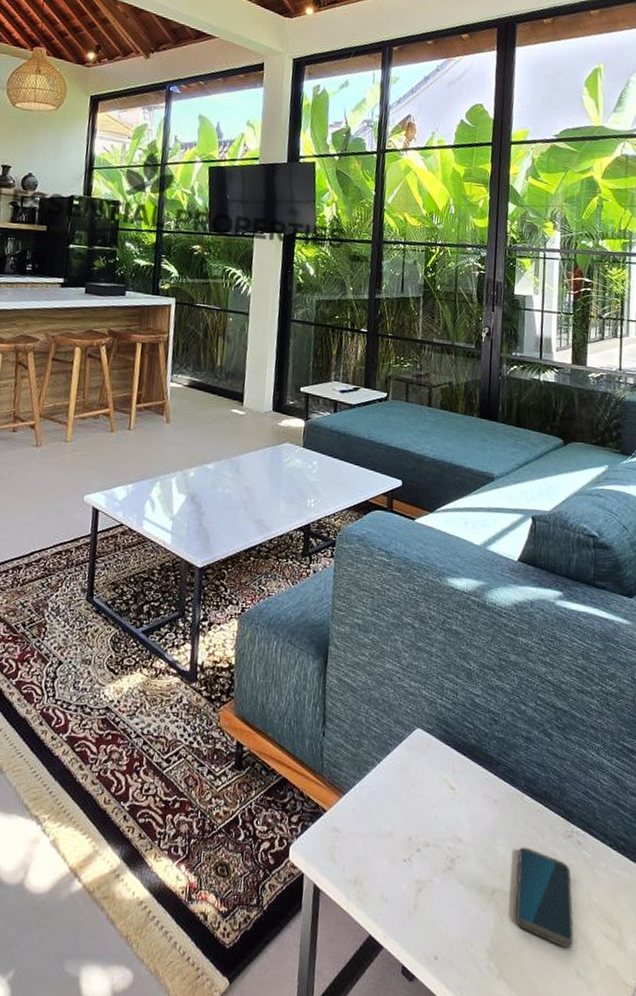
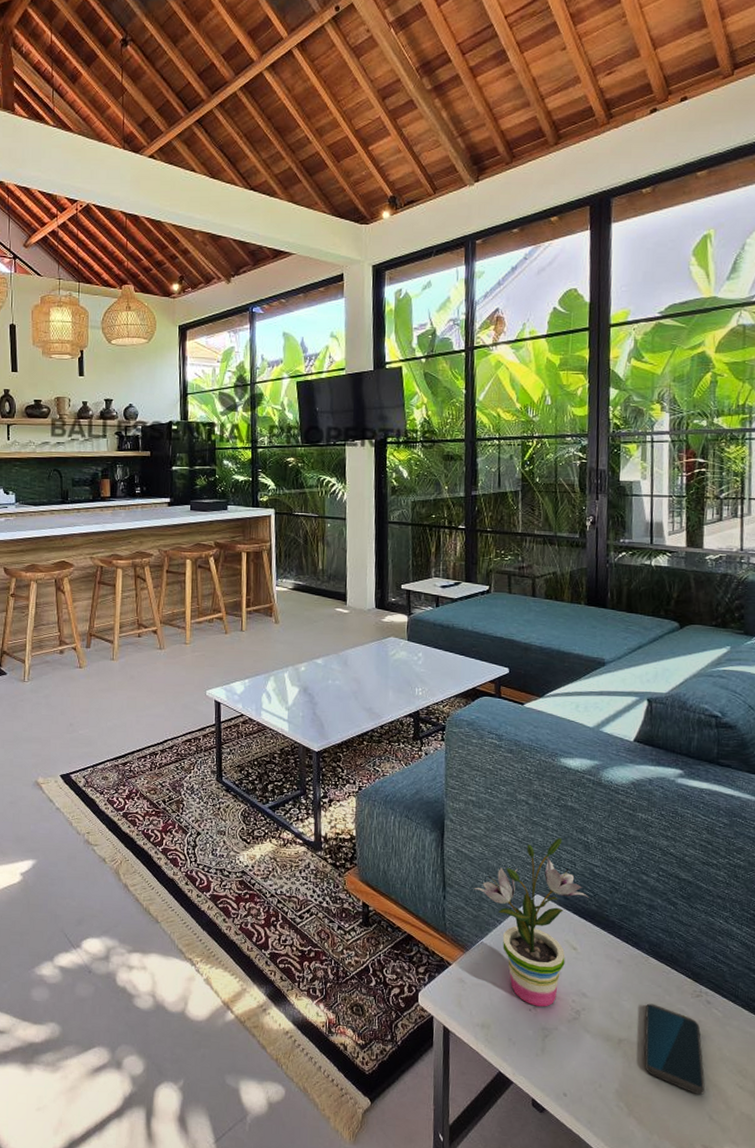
potted plant: none [355,664,470,856] -> present [474,837,590,1007]

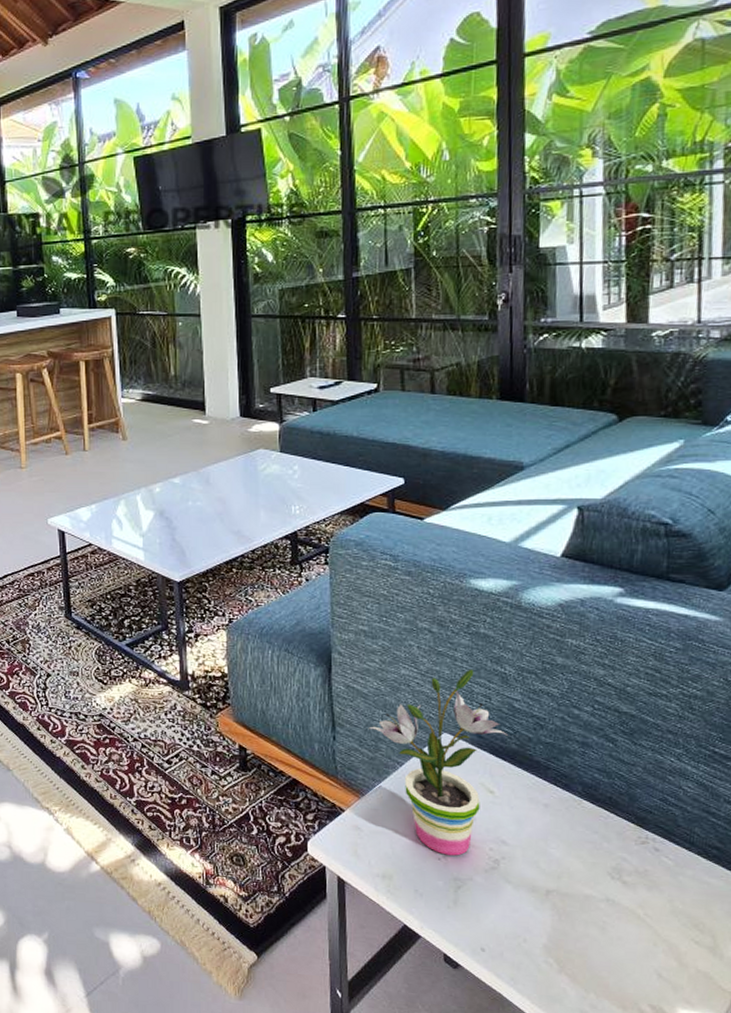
smartphone: present [644,1003,705,1096] -> none [578,851,653,951]

